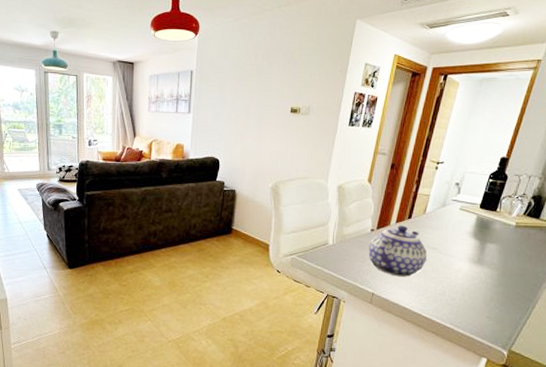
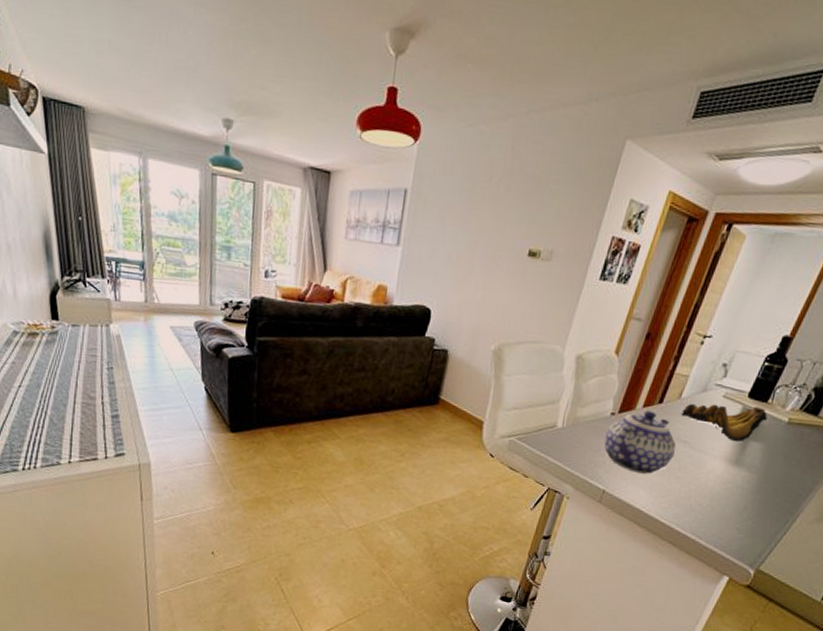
banana bunch: none [427,215,498,245] -> present [680,403,768,442]

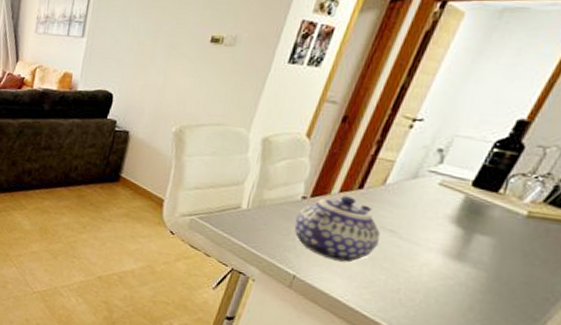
banana bunch: present [680,403,768,442] -> none [384,190,499,235]

